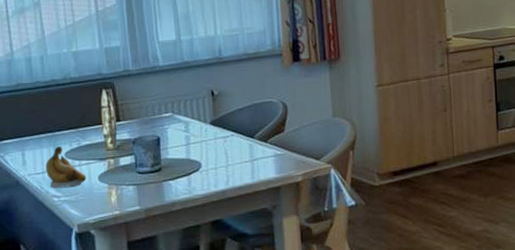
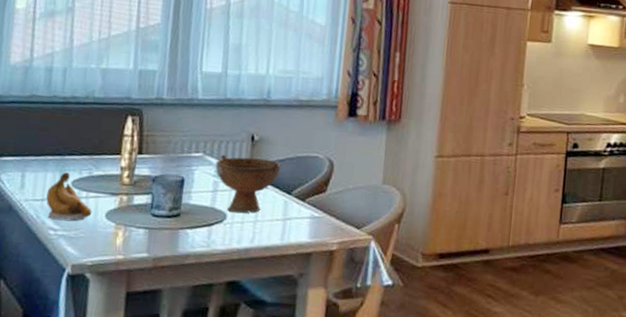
bowl: none [184,110,241,161] -> present [215,154,281,214]

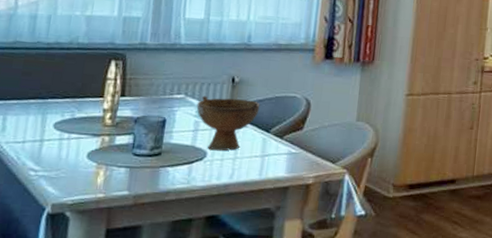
banana: present [46,172,92,222] -> none [27,115,74,163]

